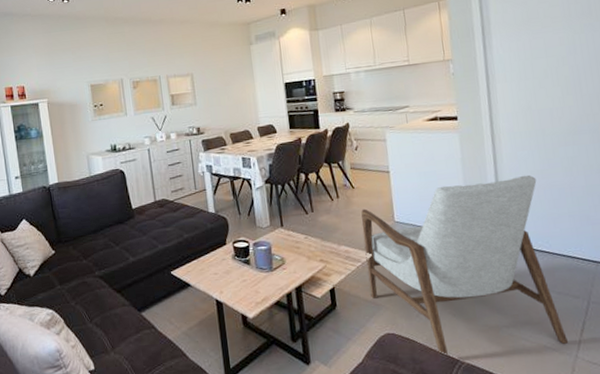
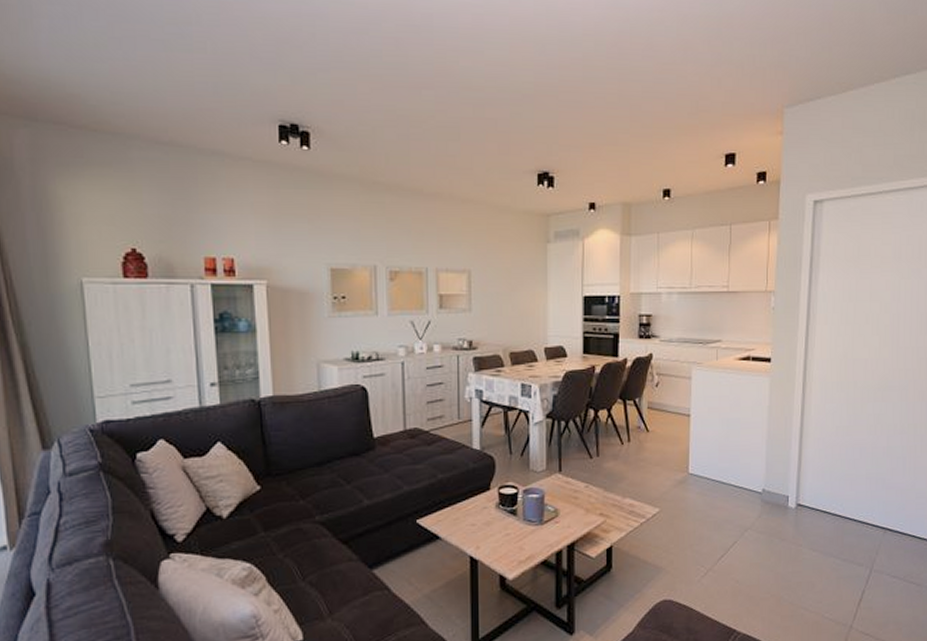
armchair: present [361,175,569,357] -> none [651,430,846,627]

